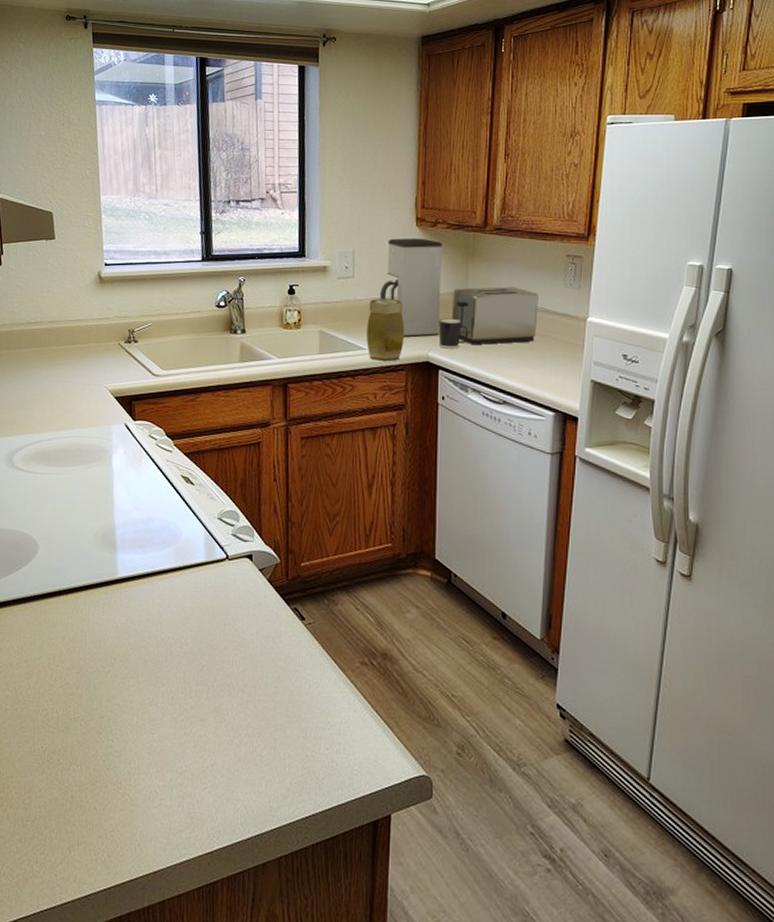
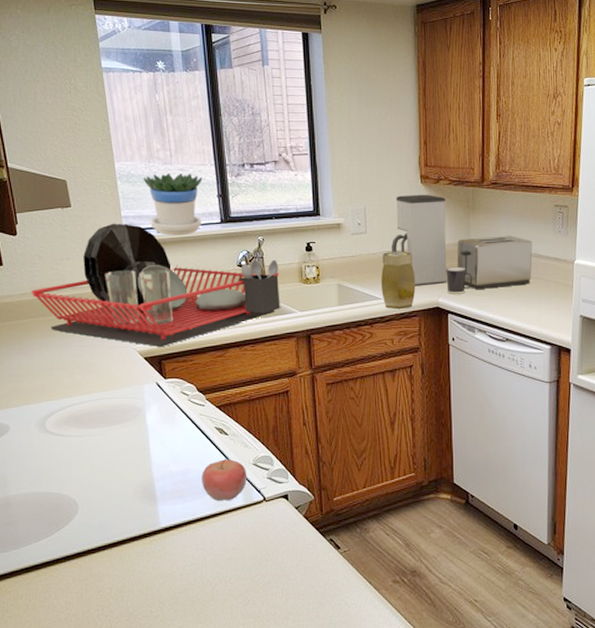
dish rack: none [10,257,259,388] -> present [31,223,280,348]
flowerpot: none [127,207,187,272] -> present [143,173,203,236]
fruit: none [163,509,211,555] -> present [202,458,248,501]

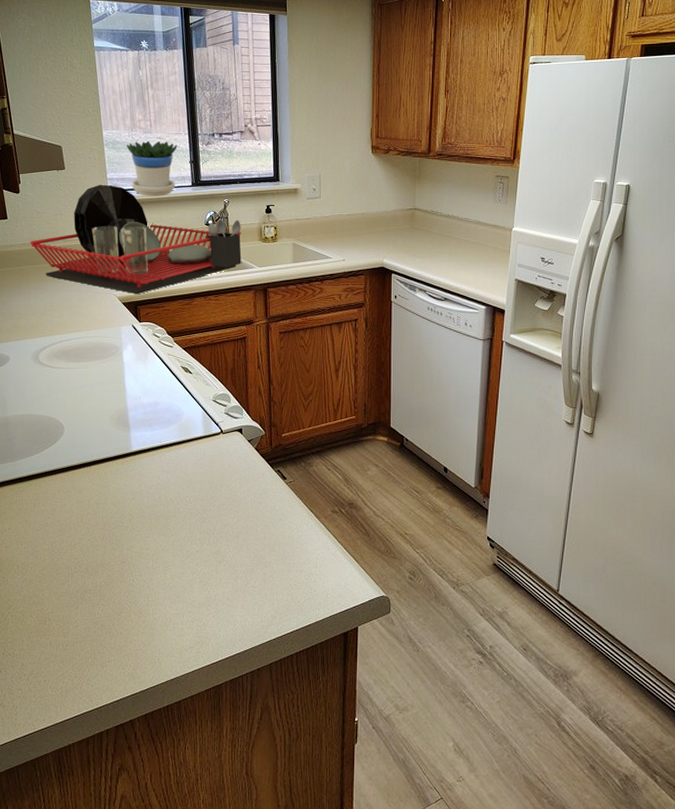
fruit: present [202,458,248,501] -> none [168,394,208,431]
jar: present [381,251,416,309] -> none [332,215,363,267]
coffee maker: present [392,194,447,286] -> none [343,163,394,248]
mug: present [446,266,473,294] -> none [391,230,416,256]
toaster: present [456,236,533,290] -> none [402,203,473,253]

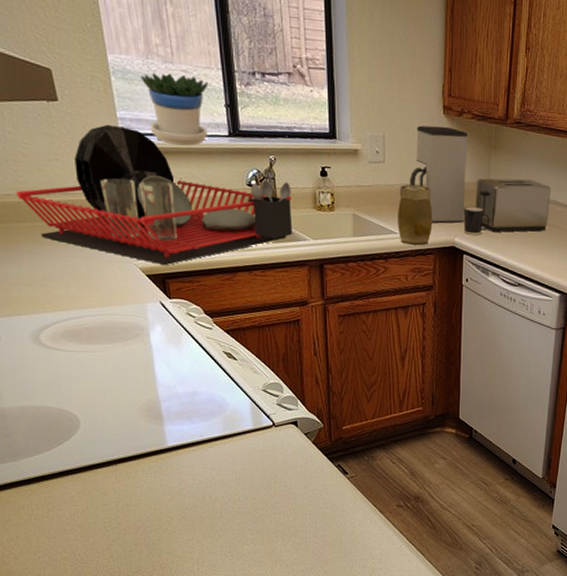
jar: none [332,215,363,267] -> present [398,184,433,245]
coffee maker: none [343,163,394,248] -> present [410,125,467,224]
mug: none [391,230,416,256] -> present [463,206,490,235]
toaster: none [402,203,473,253] -> present [475,178,551,233]

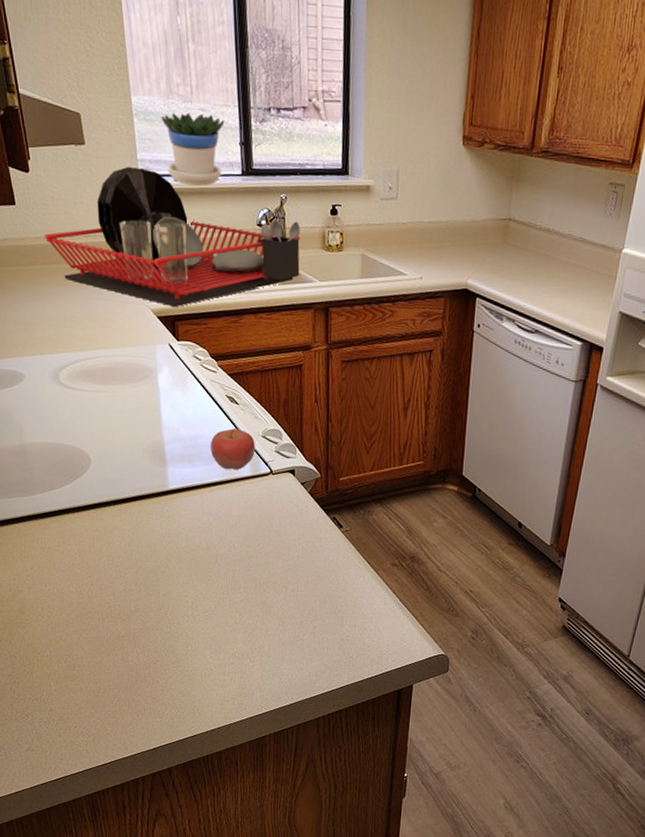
fruit: none [210,383,257,424] -> present [210,427,256,470]
jar: present [398,184,433,245] -> none [407,222,446,288]
coffee maker: present [410,125,467,224] -> none [423,158,488,264]
mug: present [463,206,490,235] -> none [478,245,508,277]
toaster: present [475,178,551,233] -> none [492,214,578,274]

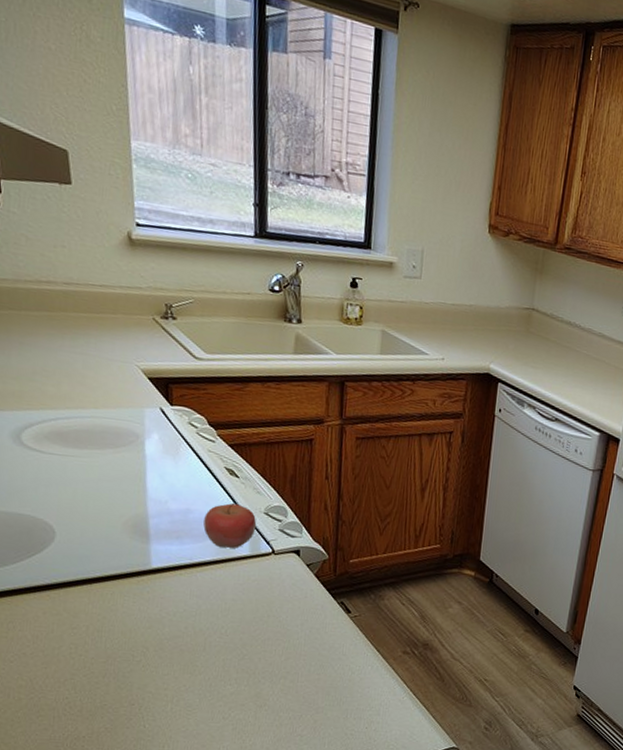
dish rack: present [44,166,301,308] -> none [13,213,317,369]
flowerpot: present [161,112,225,186] -> none [165,163,238,244]

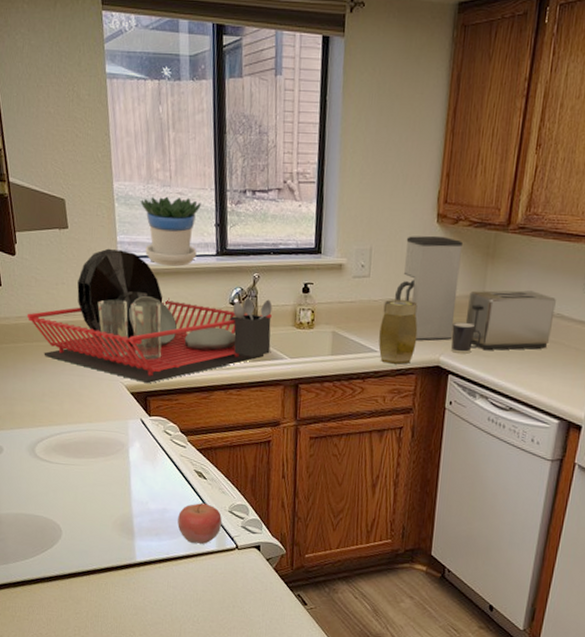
dish rack: none [13,213,317,369] -> present [26,248,273,384]
flowerpot: none [165,163,238,244] -> present [140,196,201,267]
jar: none [429,303,469,369] -> present [378,300,418,364]
coffee maker: none [446,242,513,349] -> present [395,235,462,341]
mug: none [501,332,530,364] -> present [451,322,482,354]
toaster: none [514,303,598,365] -> present [465,290,556,351]

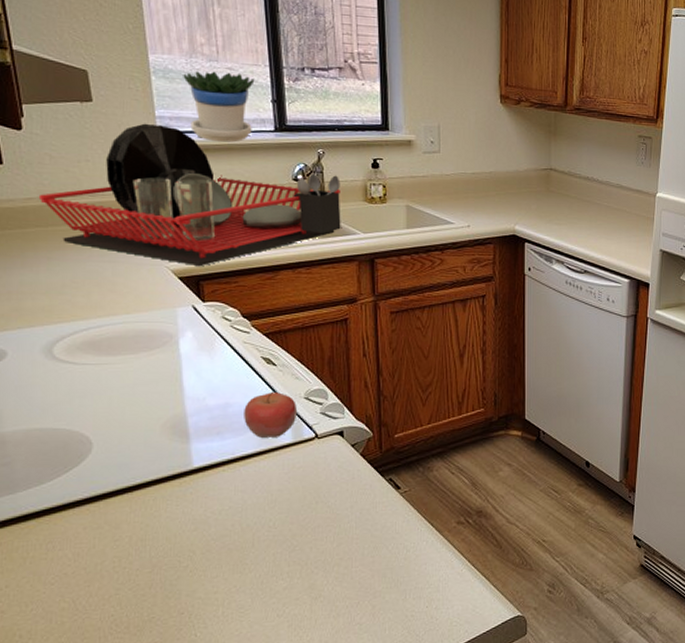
jar: present [378,300,418,364] -> none [454,174,492,235]
coffee maker: present [395,235,462,341] -> none [467,114,526,212]
mug: present [451,322,482,354] -> none [524,193,552,222]
toaster: present [465,290,556,351] -> none [536,164,614,219]

